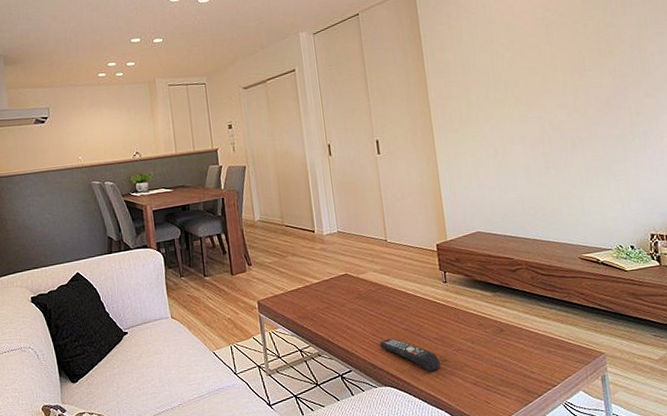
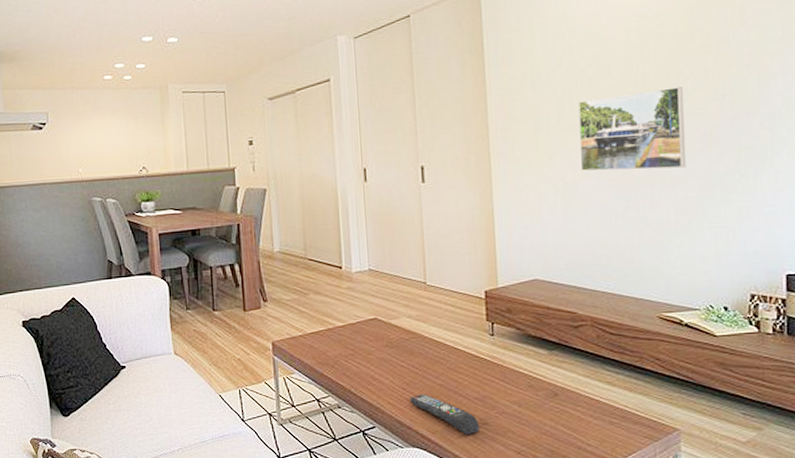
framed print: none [501,65,591,138] -> present [578,87,686,172]

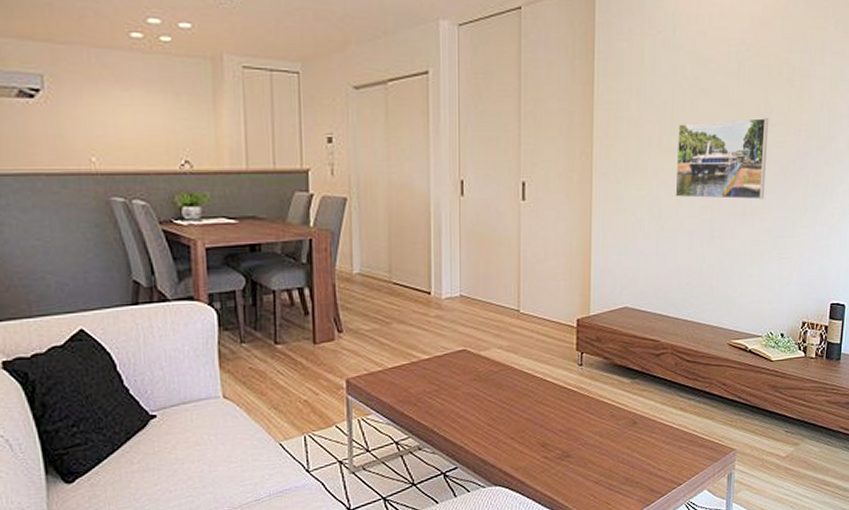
remote control: present [409,394,480,435] -> none [494,429,563,469]

